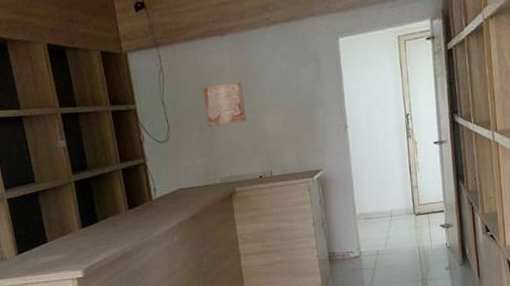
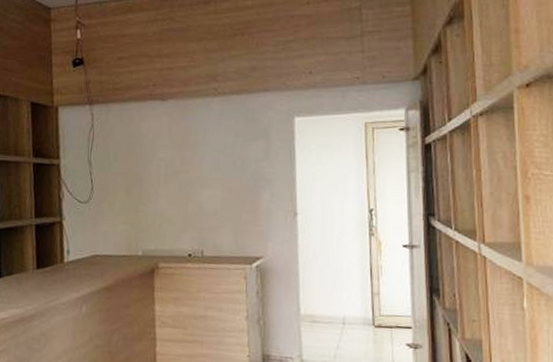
wall art: present [203,80,246,128] -> none [134,148,180,194]

